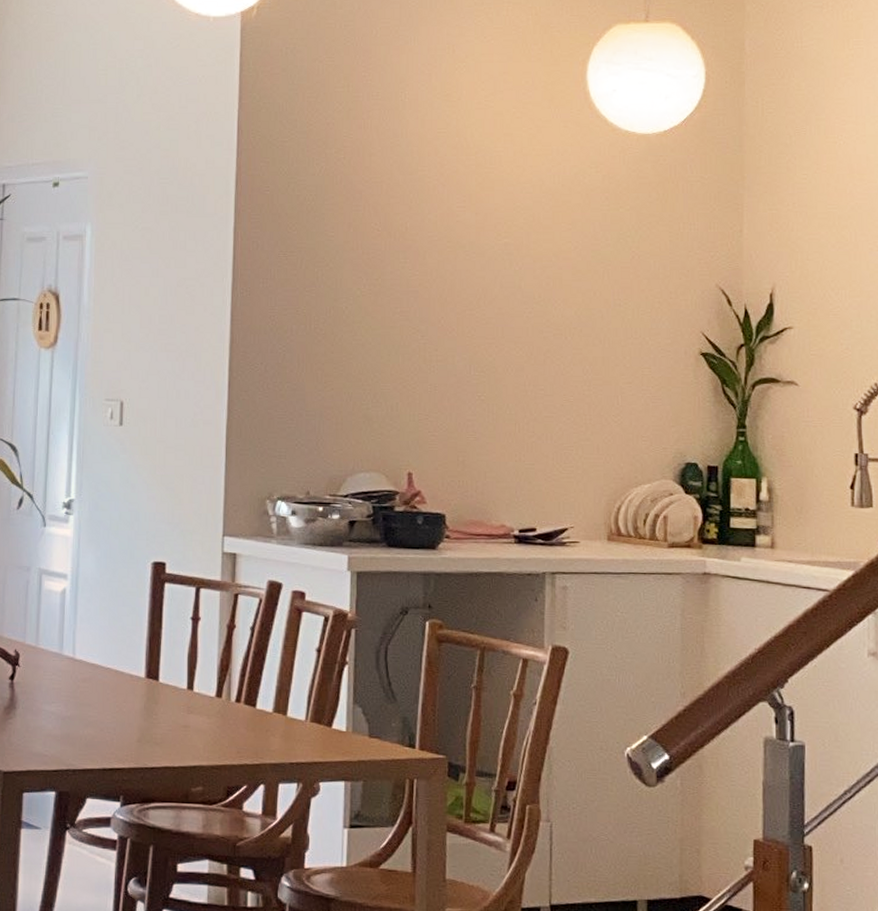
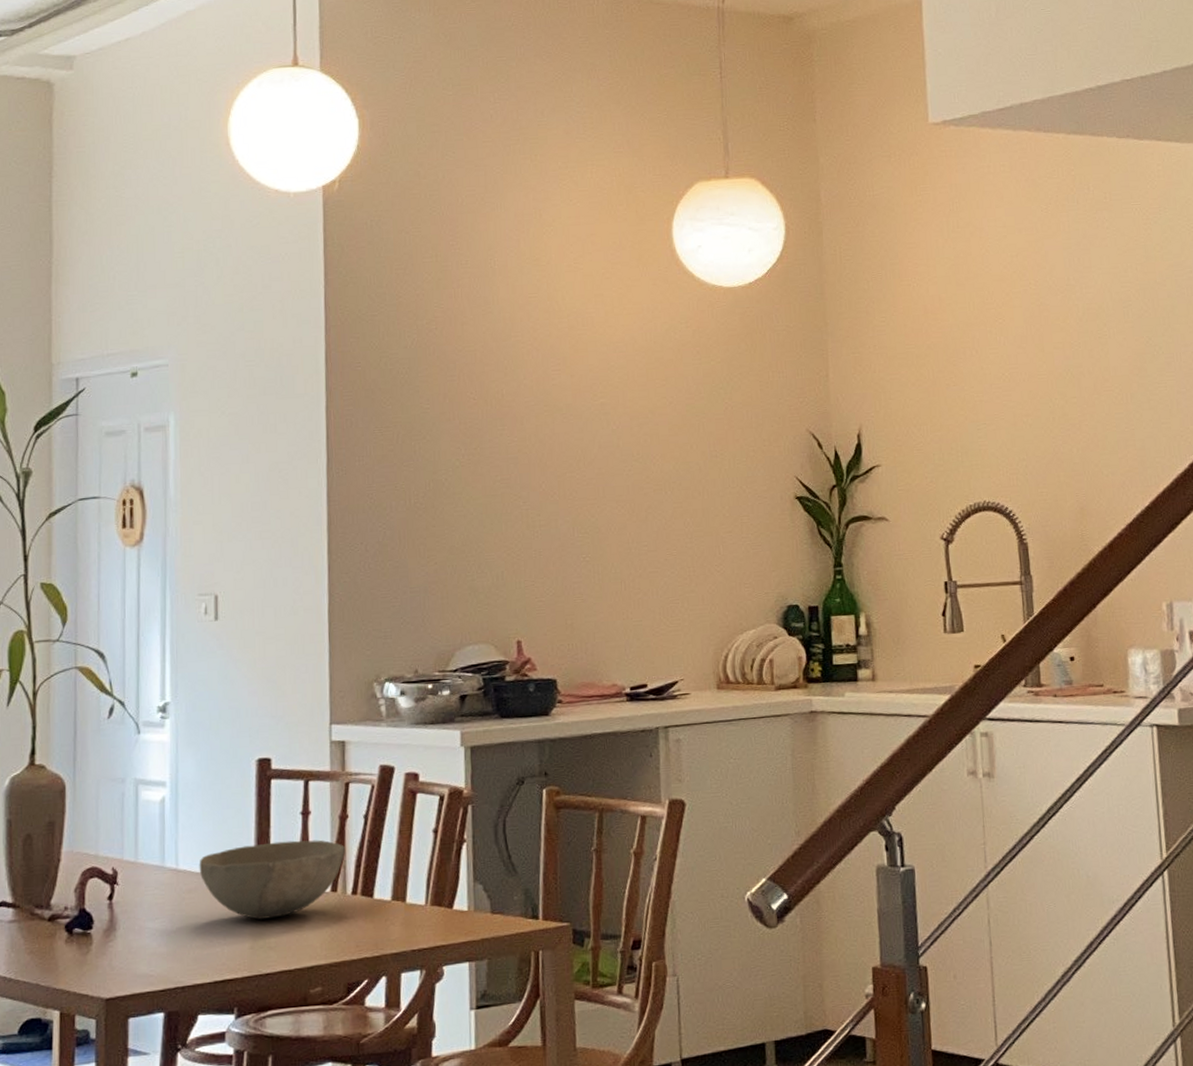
bowl: none [94,643,232,716] -> present [199,840,346,920]

